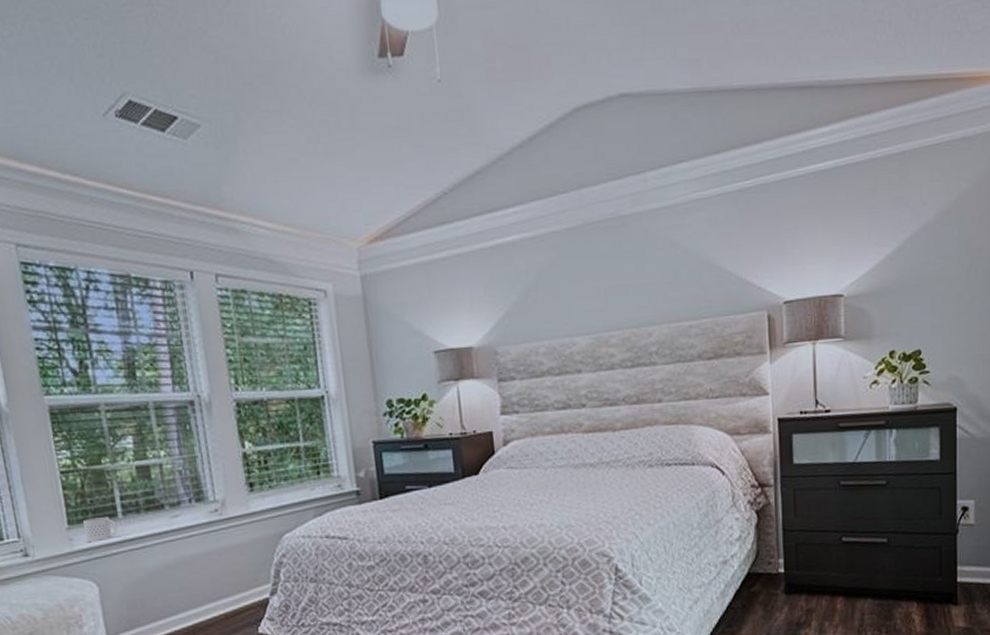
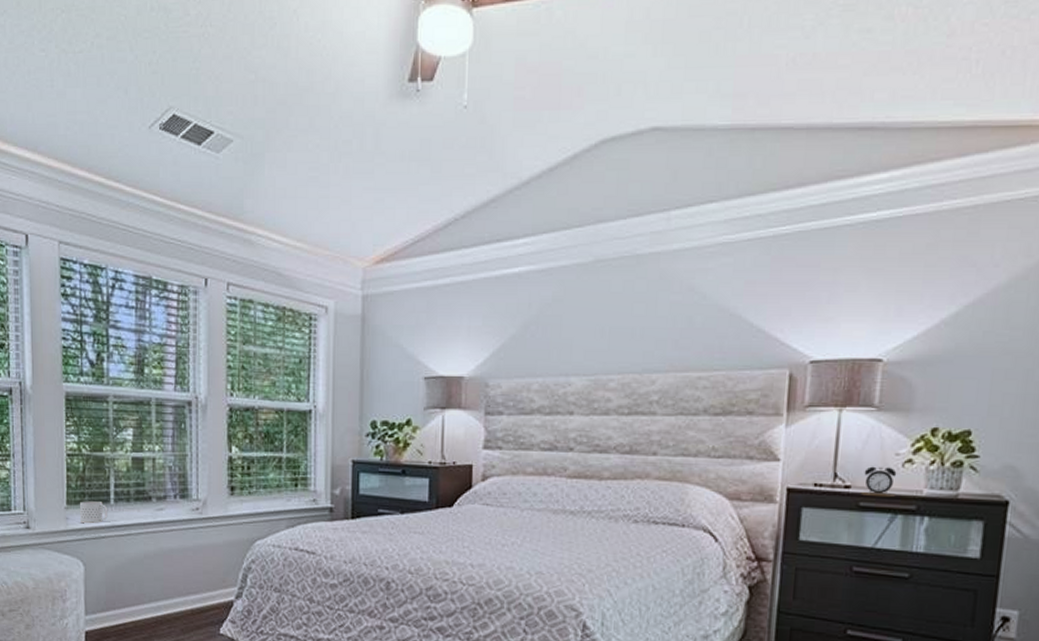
alarm clock: none [839,388,868,418] -> present [860,465,897,498]

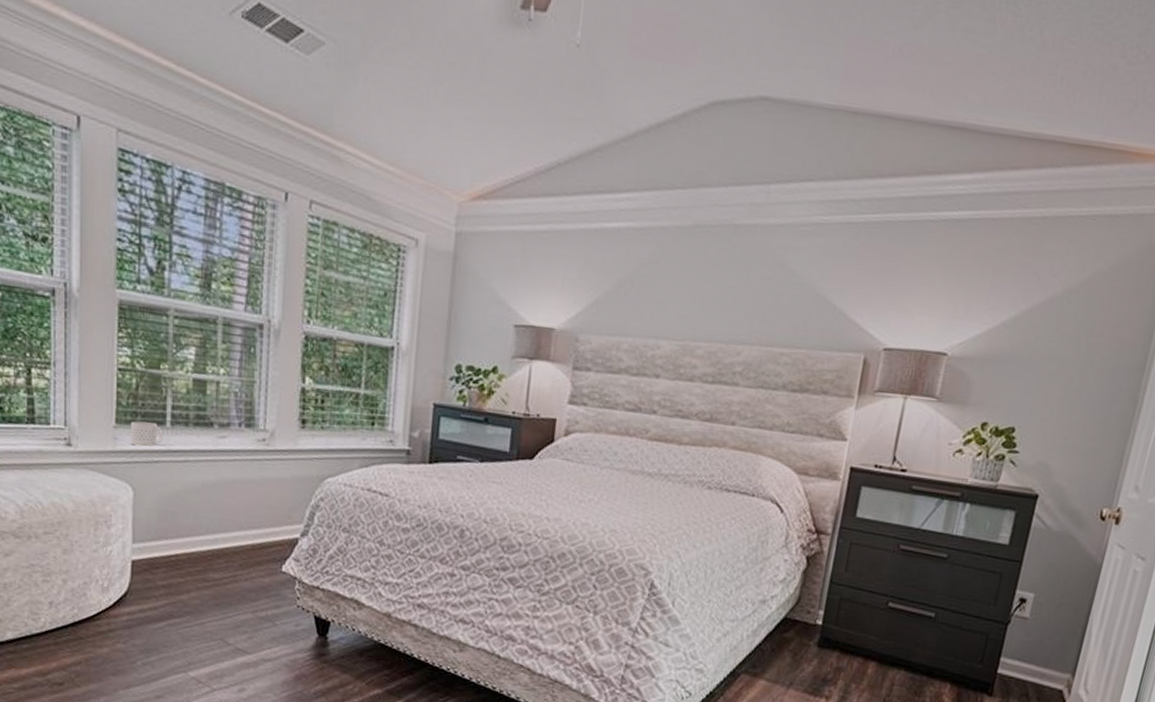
alarm clock: present [860,465,897,498] -> none [914,451,948,484]

